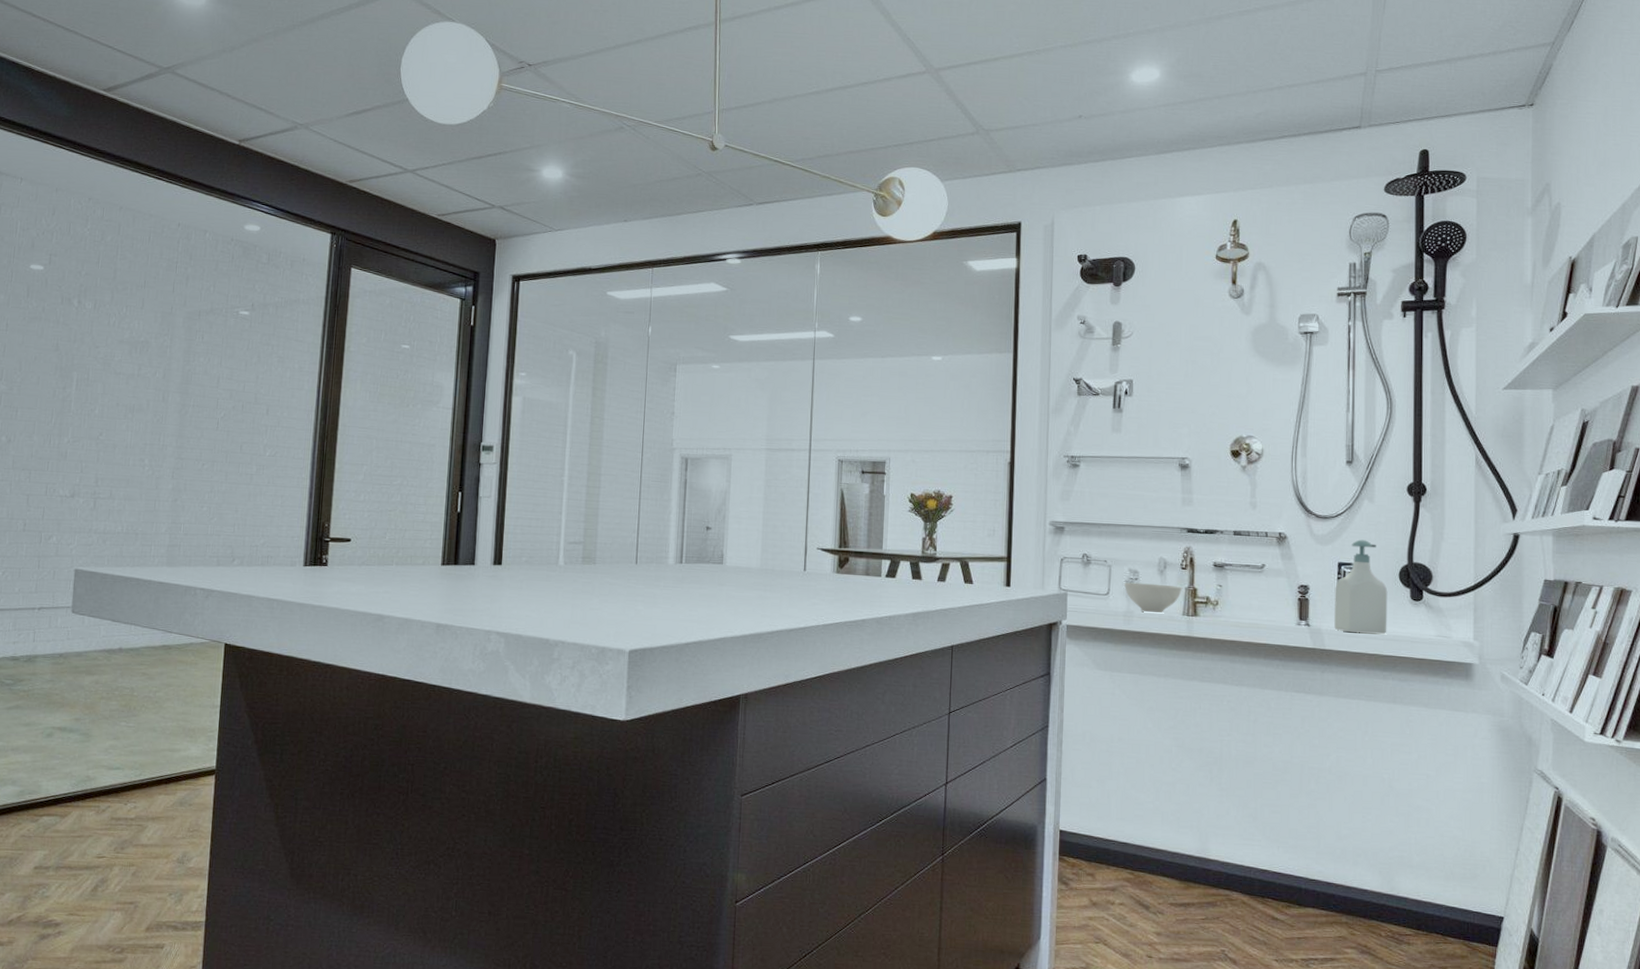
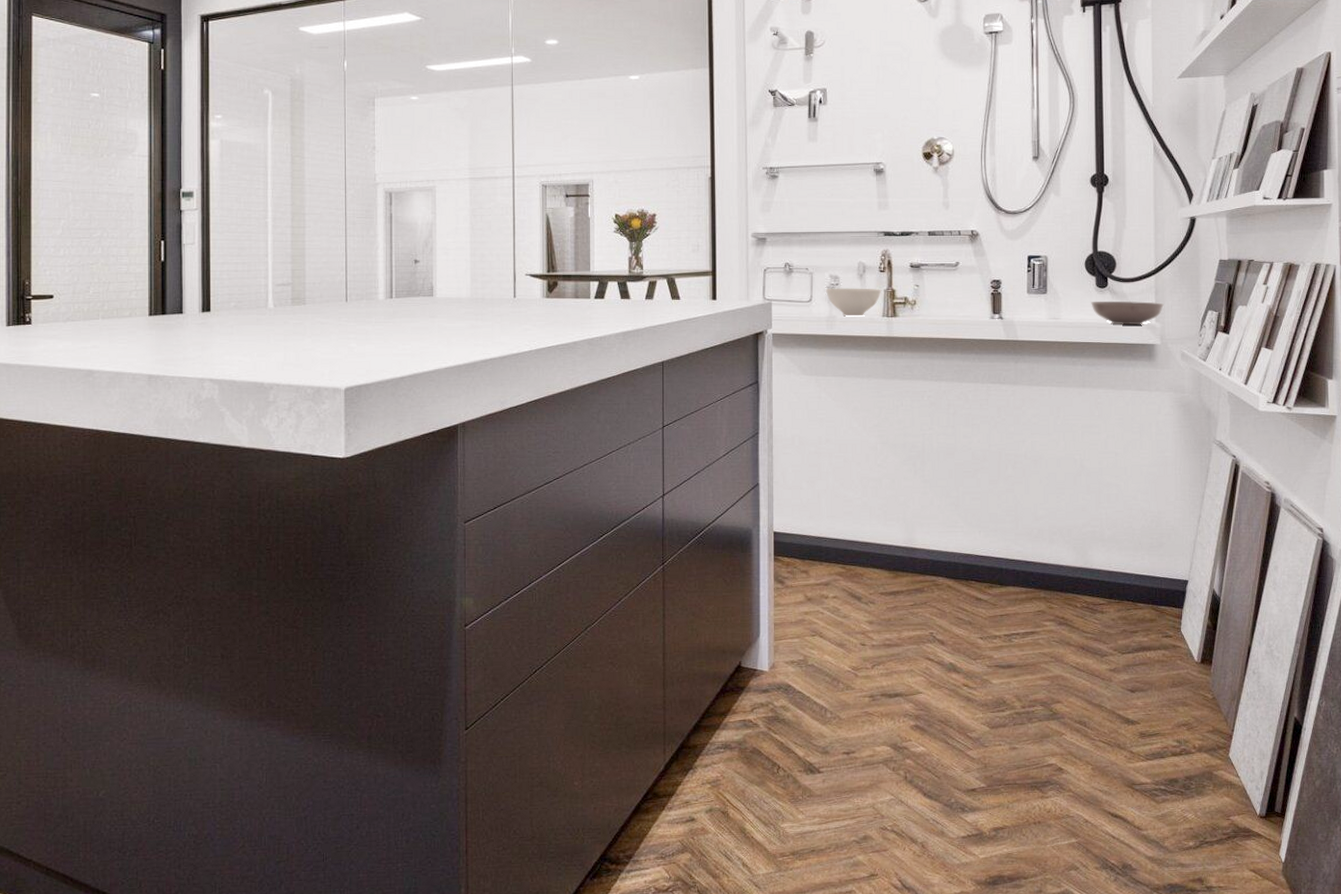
soap bottle: present [1334,539,1388,635] -> none [1025,232,1075,323]
bowl: none [1404,614,1483,642] -> present [1091,300,1164,325]

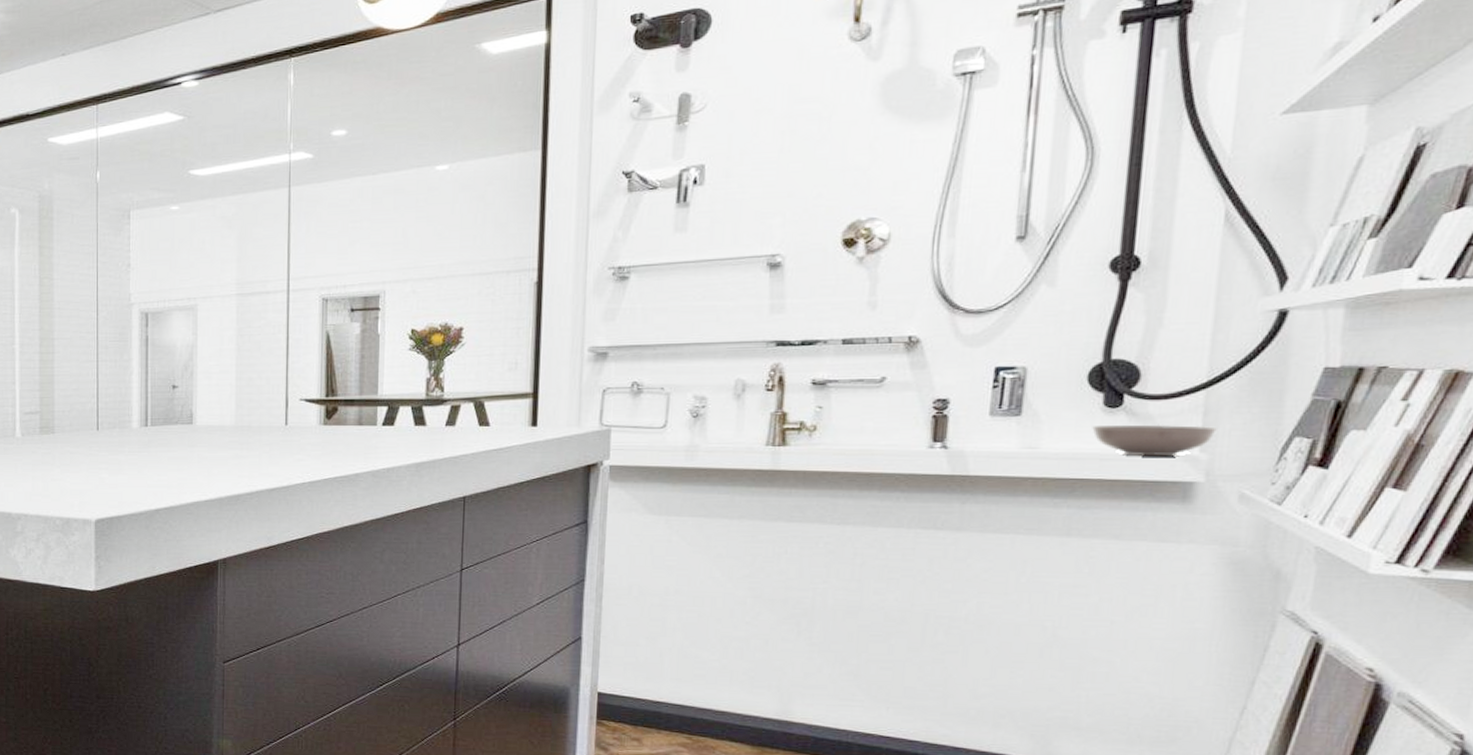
bowl: present [825,288,882,317] -> none [686,411,768,445]

